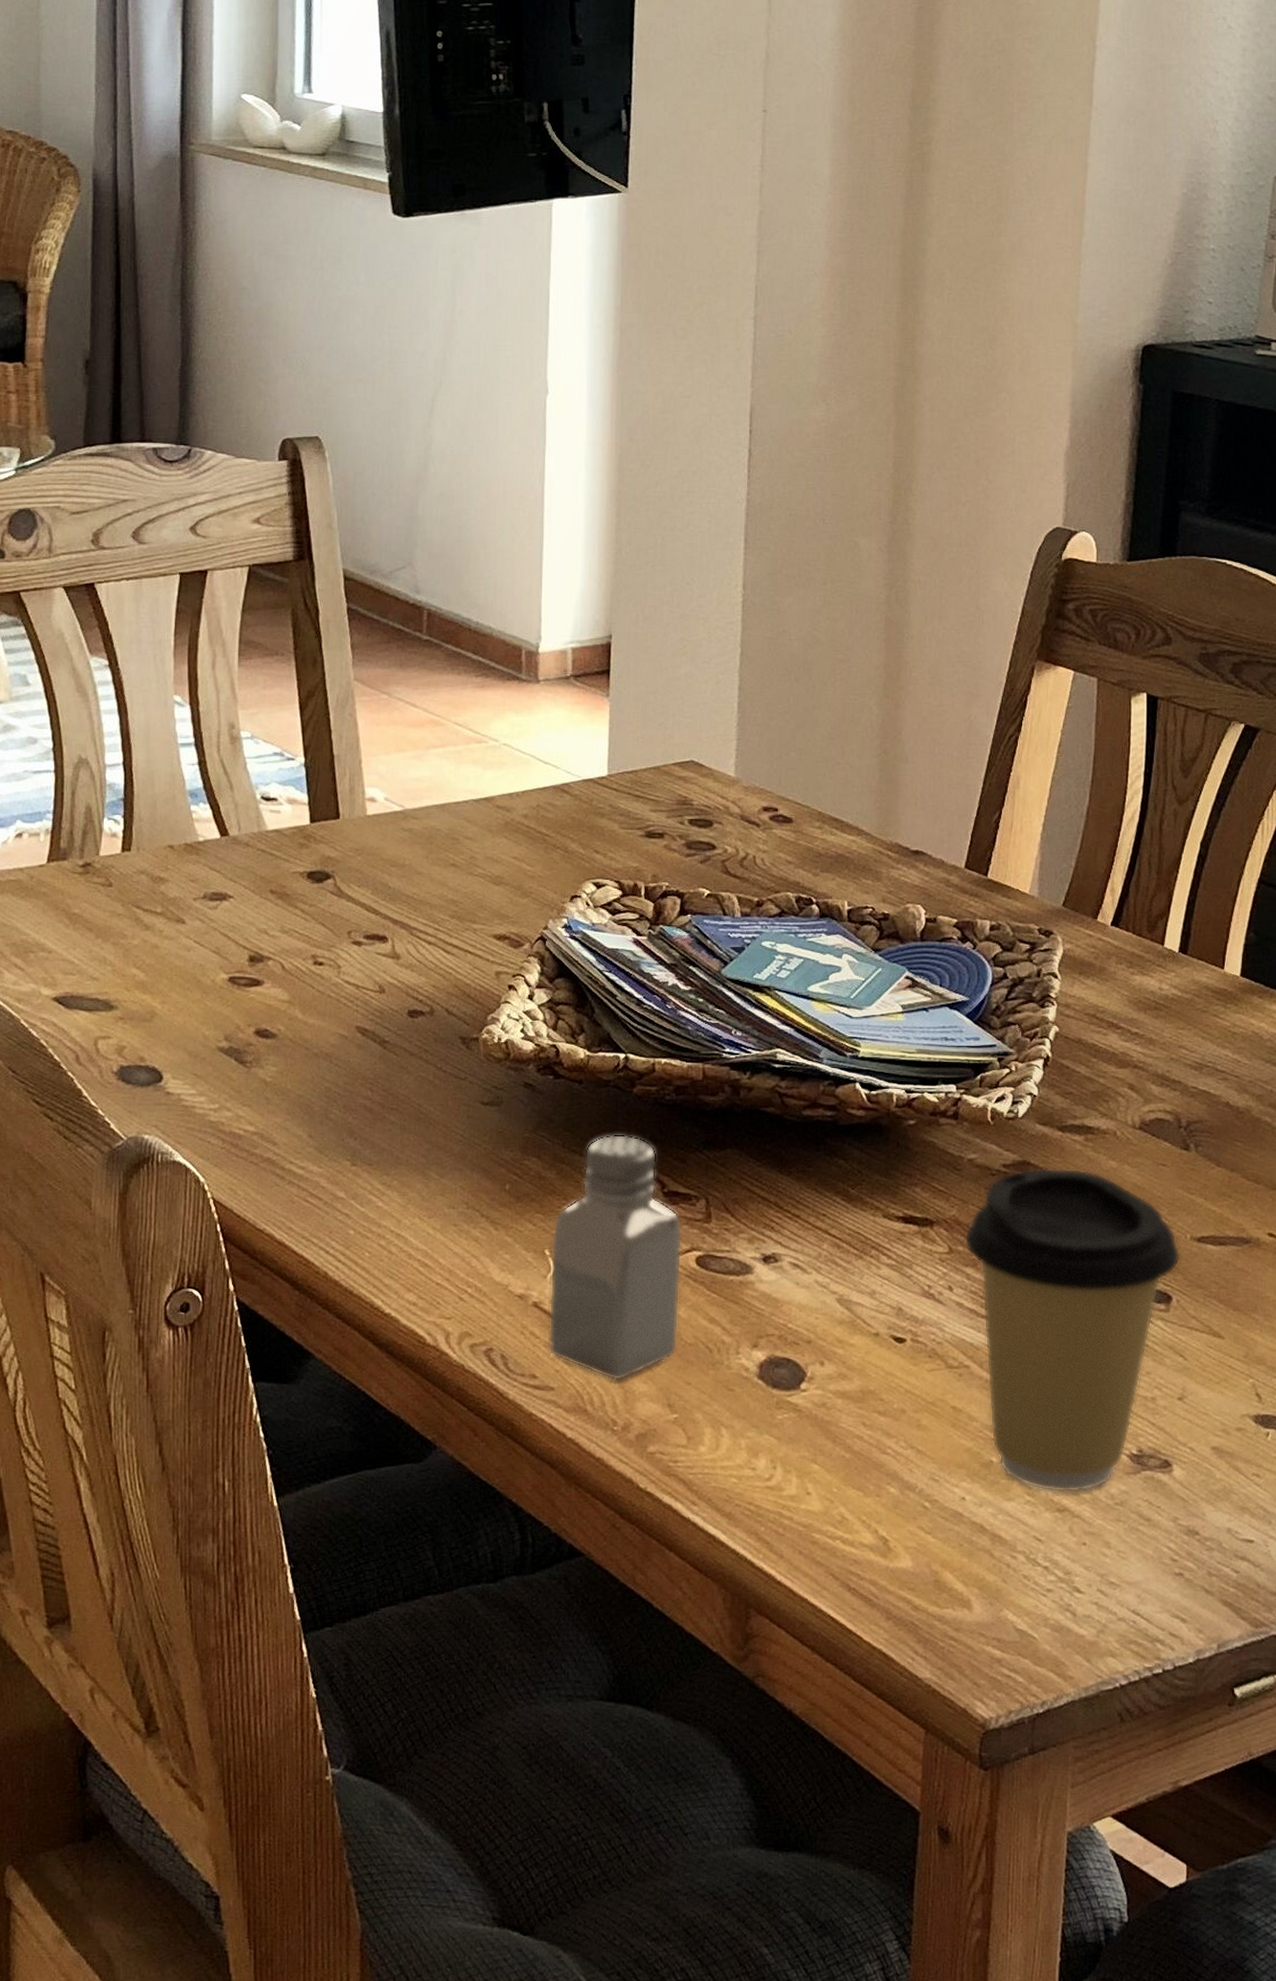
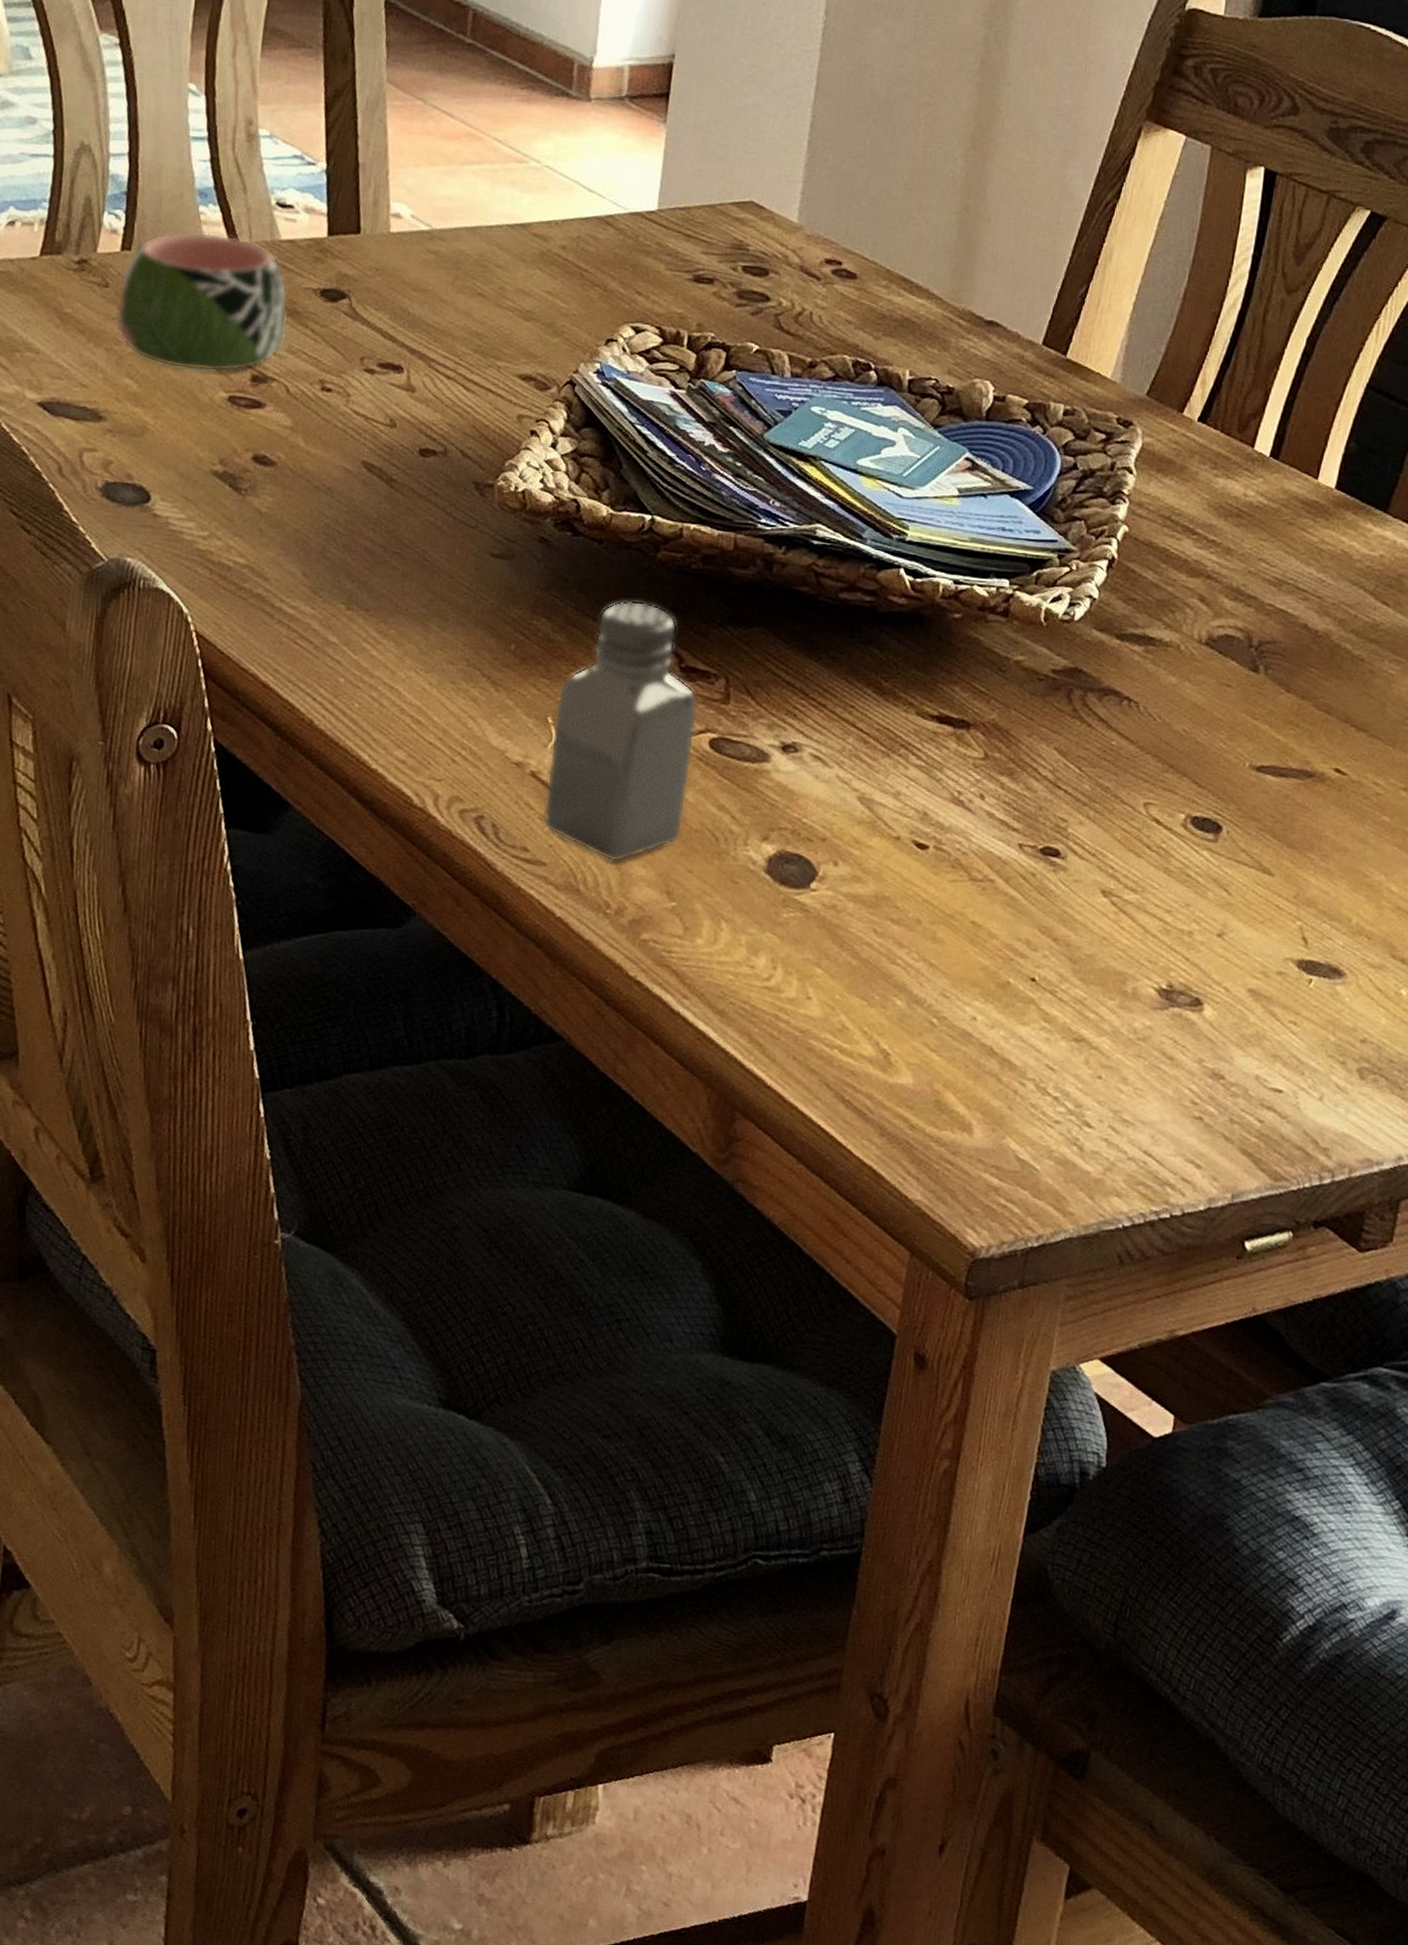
mug: none [120,829,279,956] -> present [115,231,288,372]
coffee cup: present [964,1168,1181,1493] -> none [1001,677,1237,1024]

